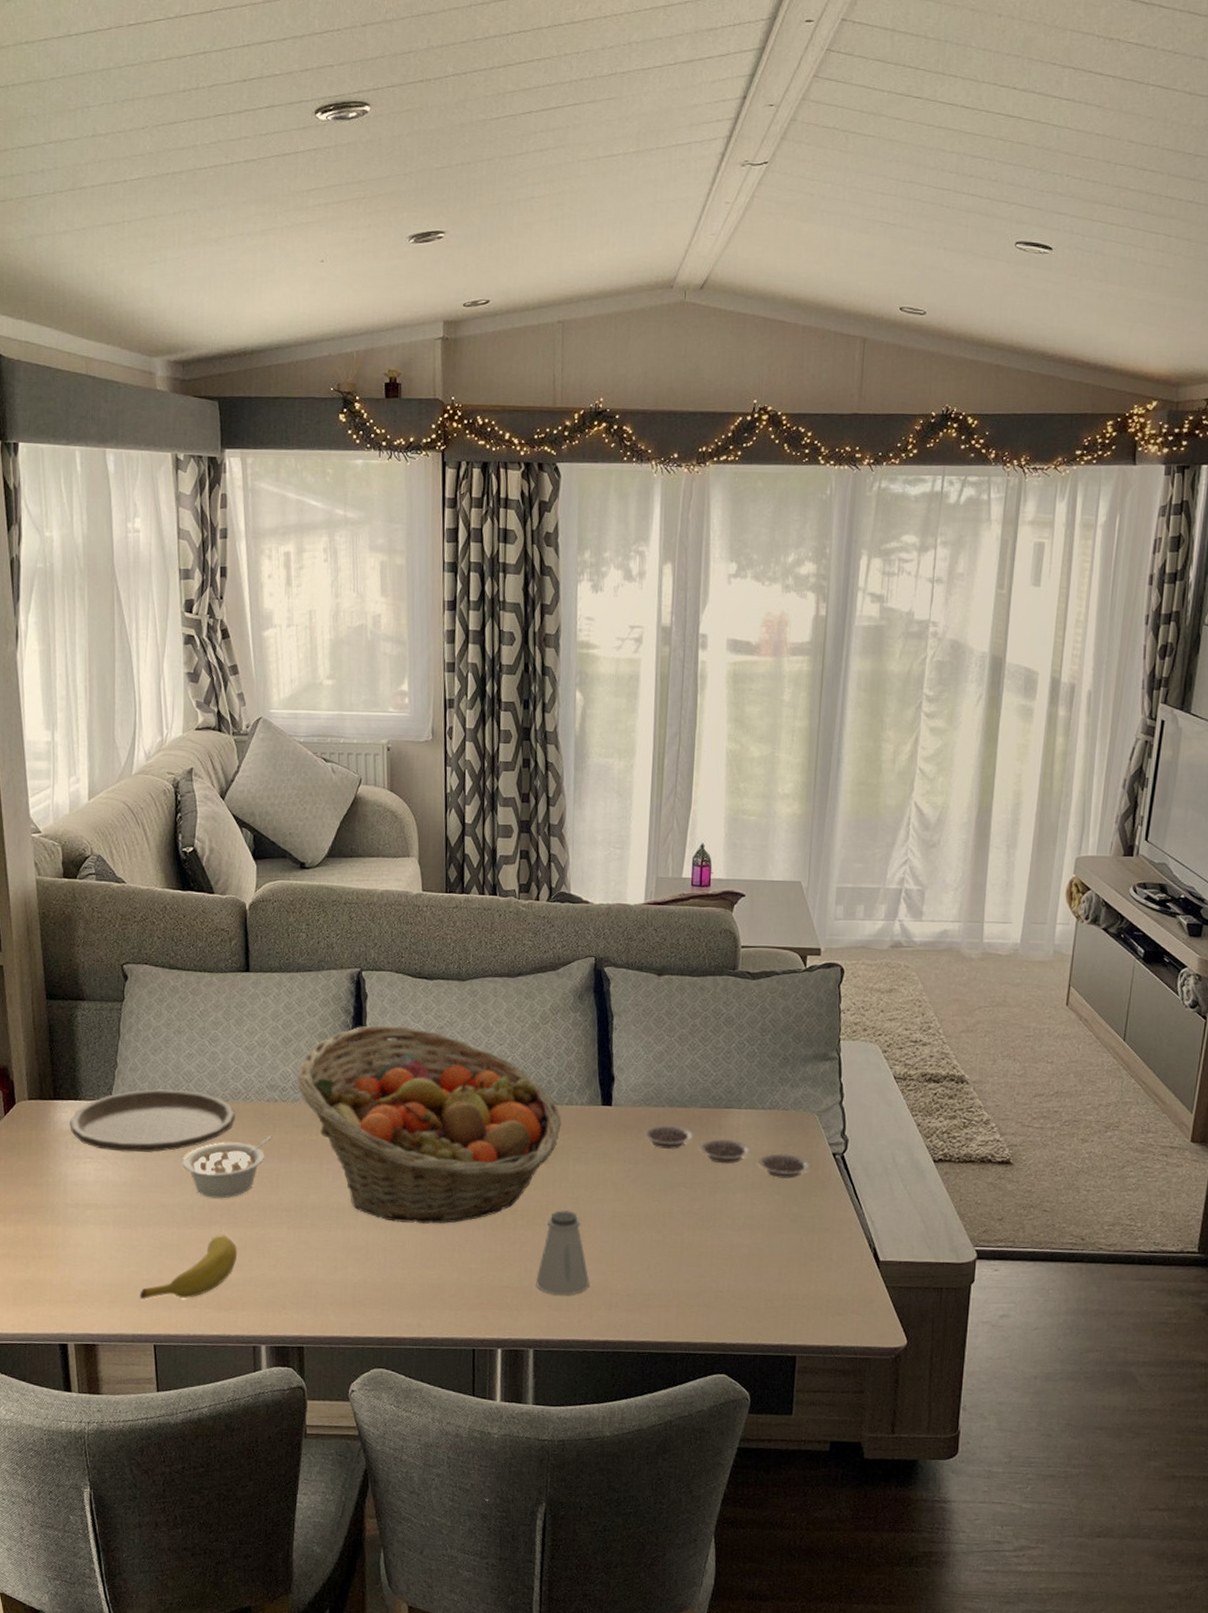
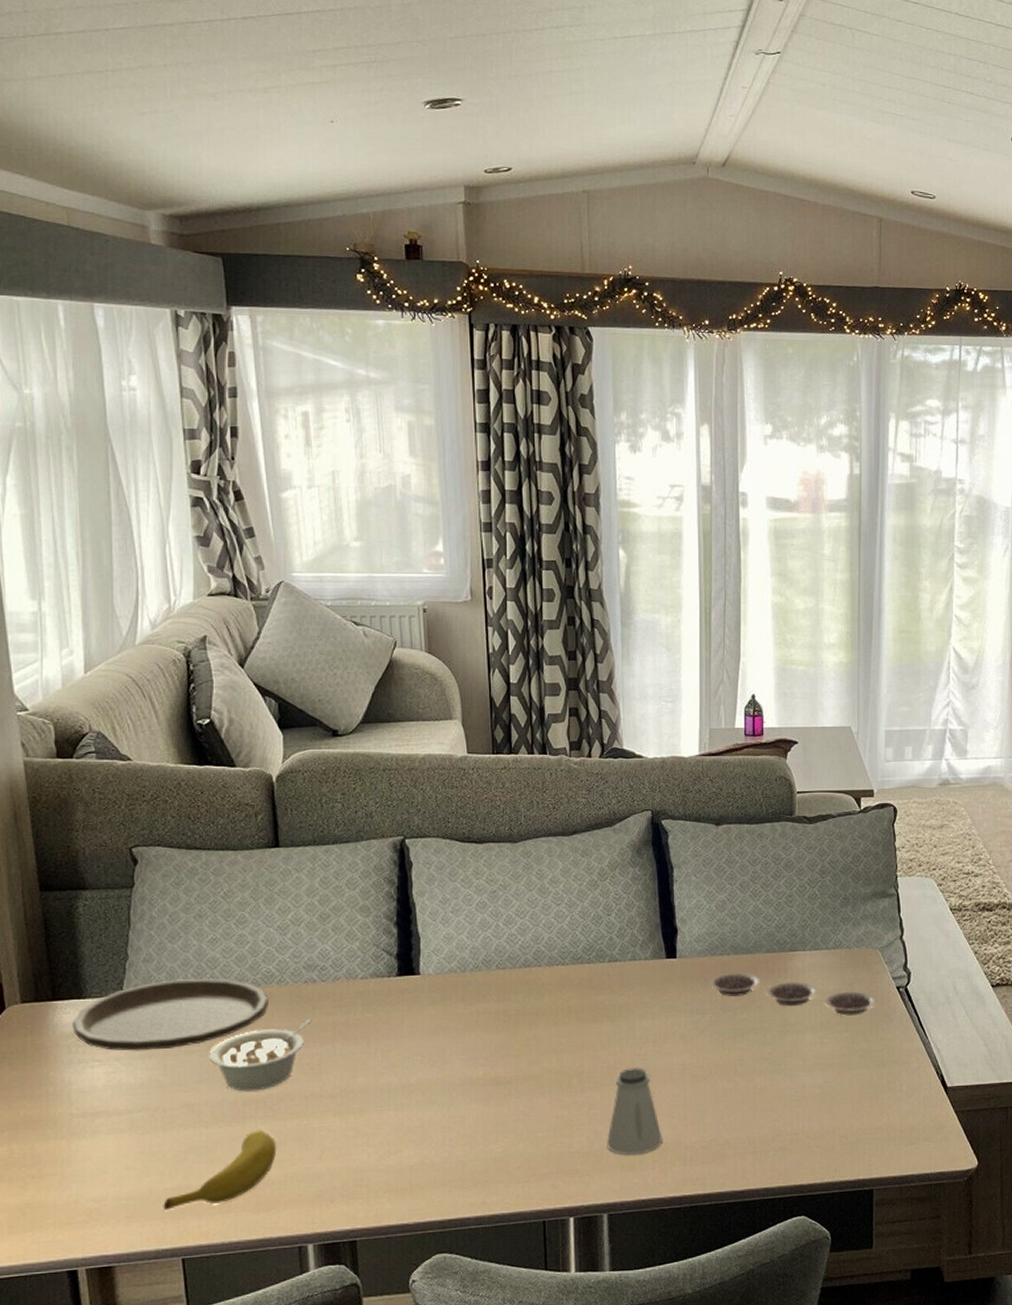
fruit basket: present [297,1025,561,1225] -> none [337,893,625,1097]

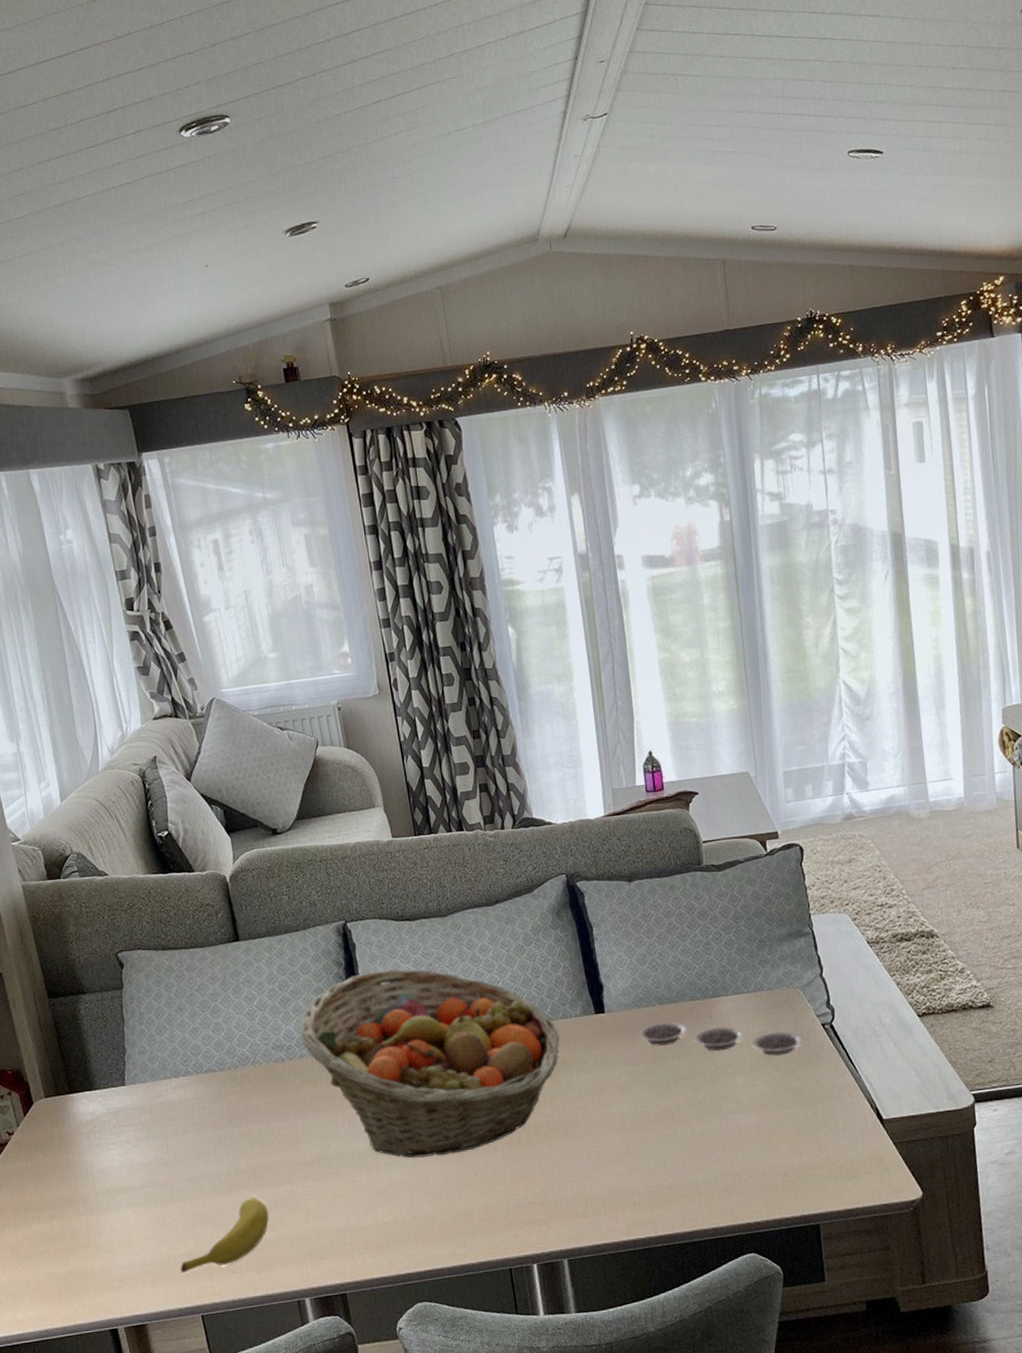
plate: present [72,978,269,1051] -> none [88,1063,247,1134]
legume: present [209,1020,312,1092] -> none [202,1095,286,1164]
fruit basket: none [337,893,625,1097] -> present [300,969,560,1158]
saltshaker: present [607,1068,662,1156] -> none [559,1120,611,1204]

